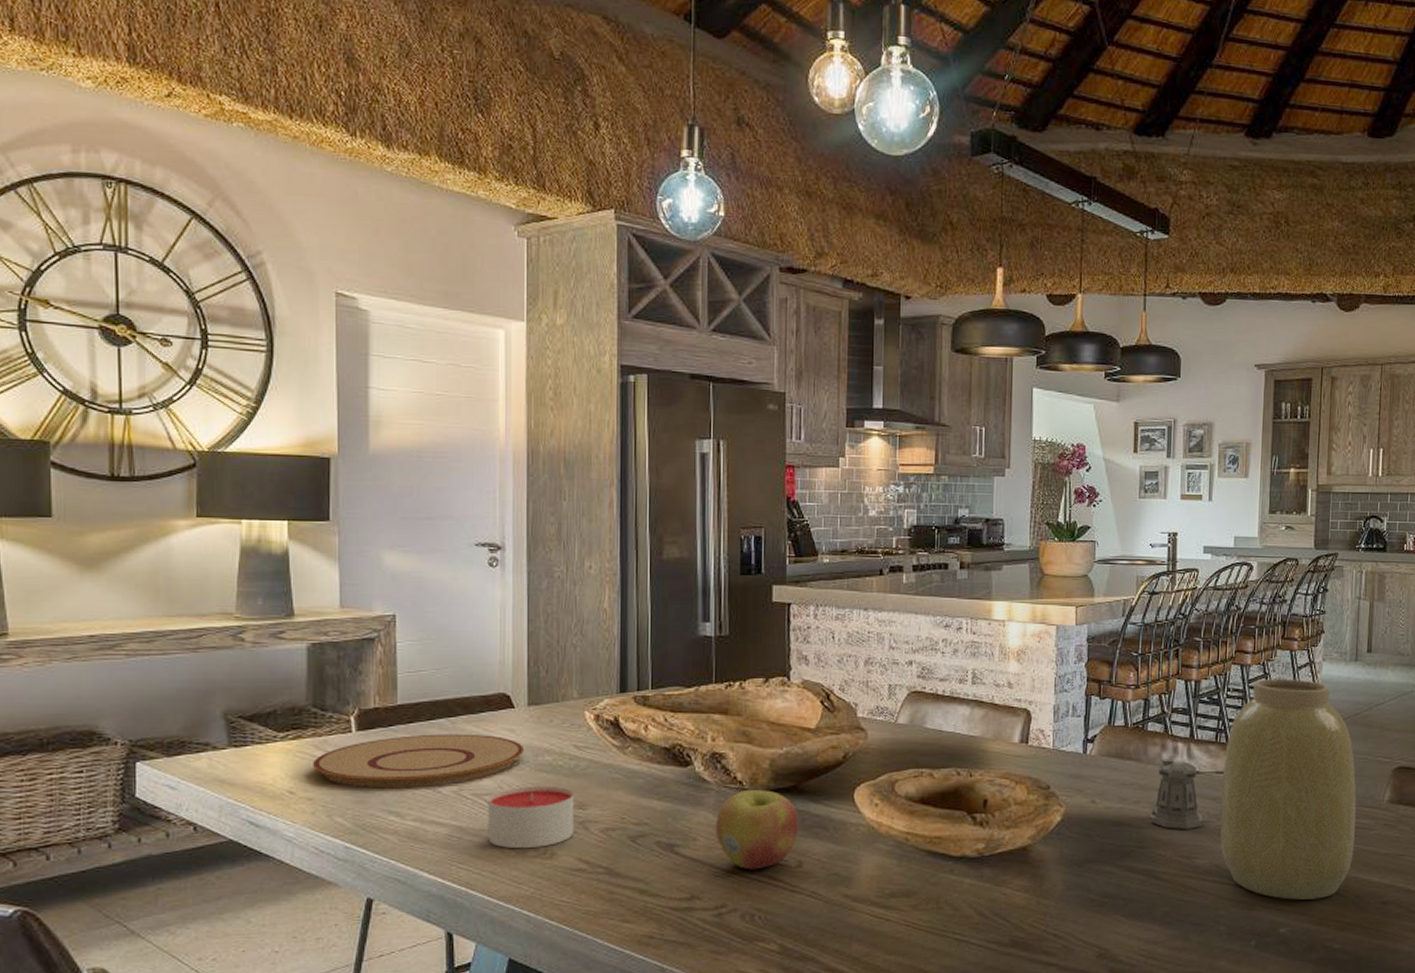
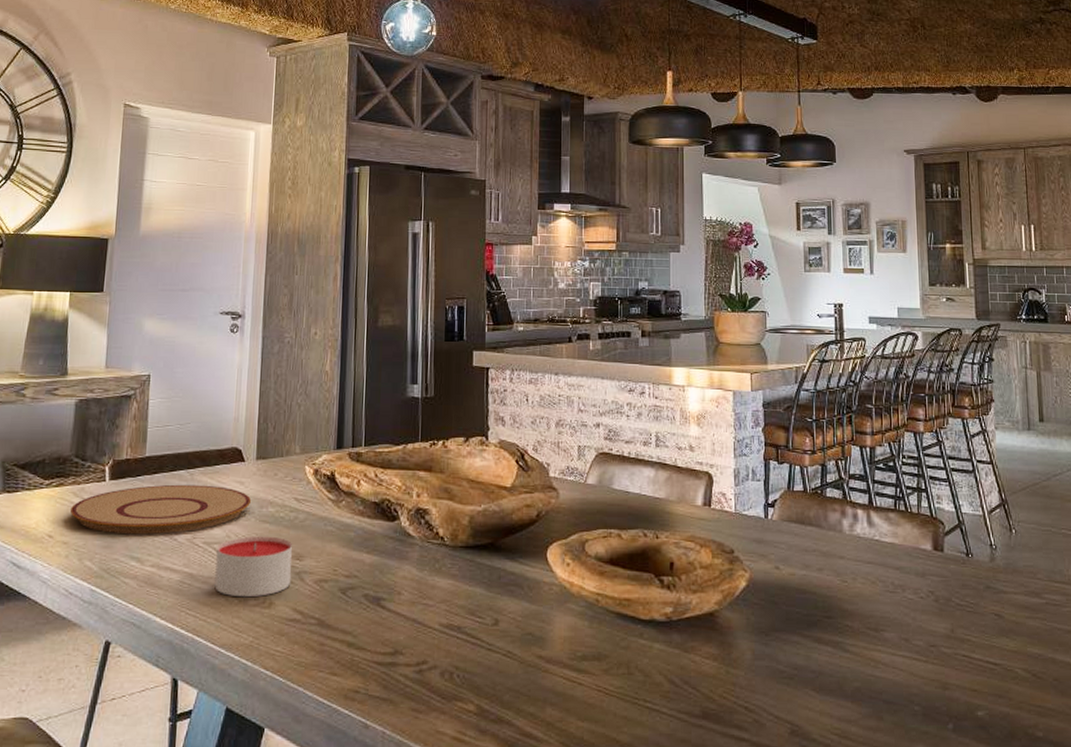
apple: present [715,790,799,870] -> none [418,546,496,627]
pepper shaker: present [1150,757,1224,829] -> none [835,524,906,599]
vase: present [1220,678,1356,900] -> none [904,446,1047,681]

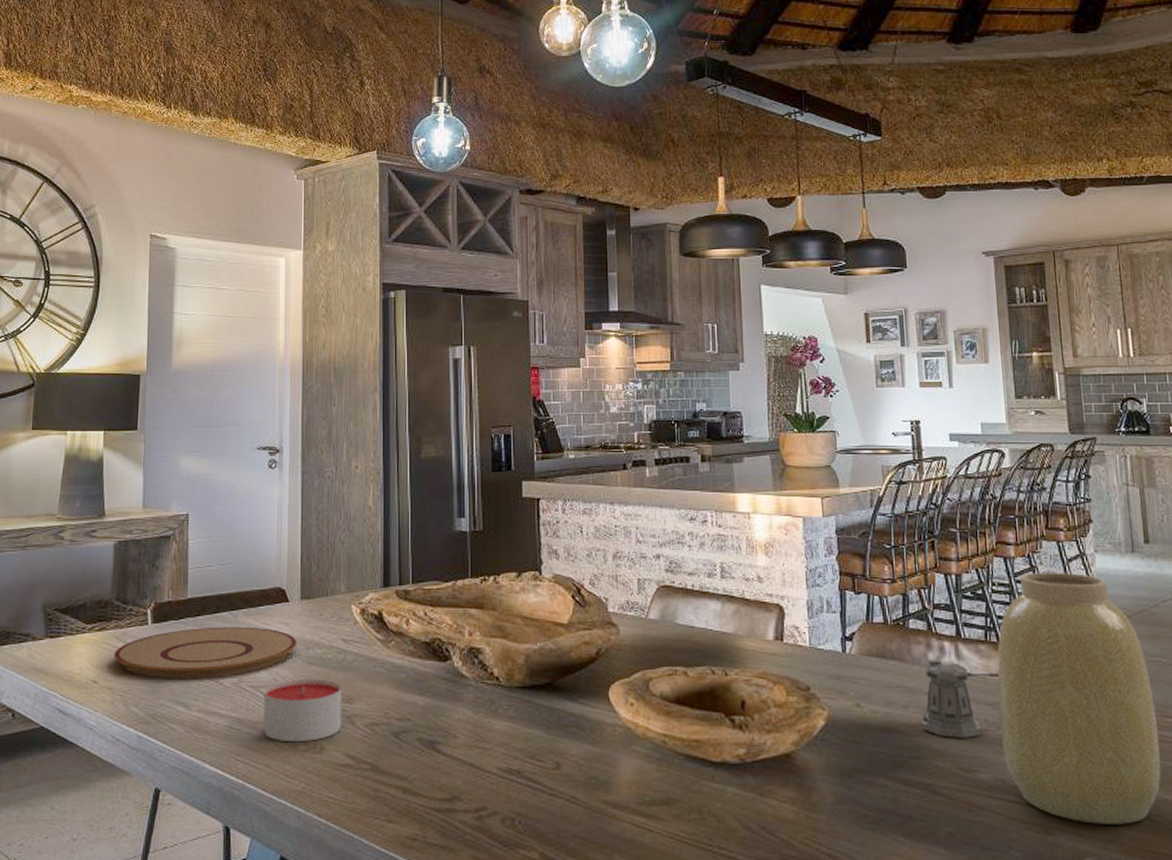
pepper shaker: none [835,524,906,599] -> present [921,657,999,738]
vase: none [904,446,1047,681] -> present [997,572,1161,824]

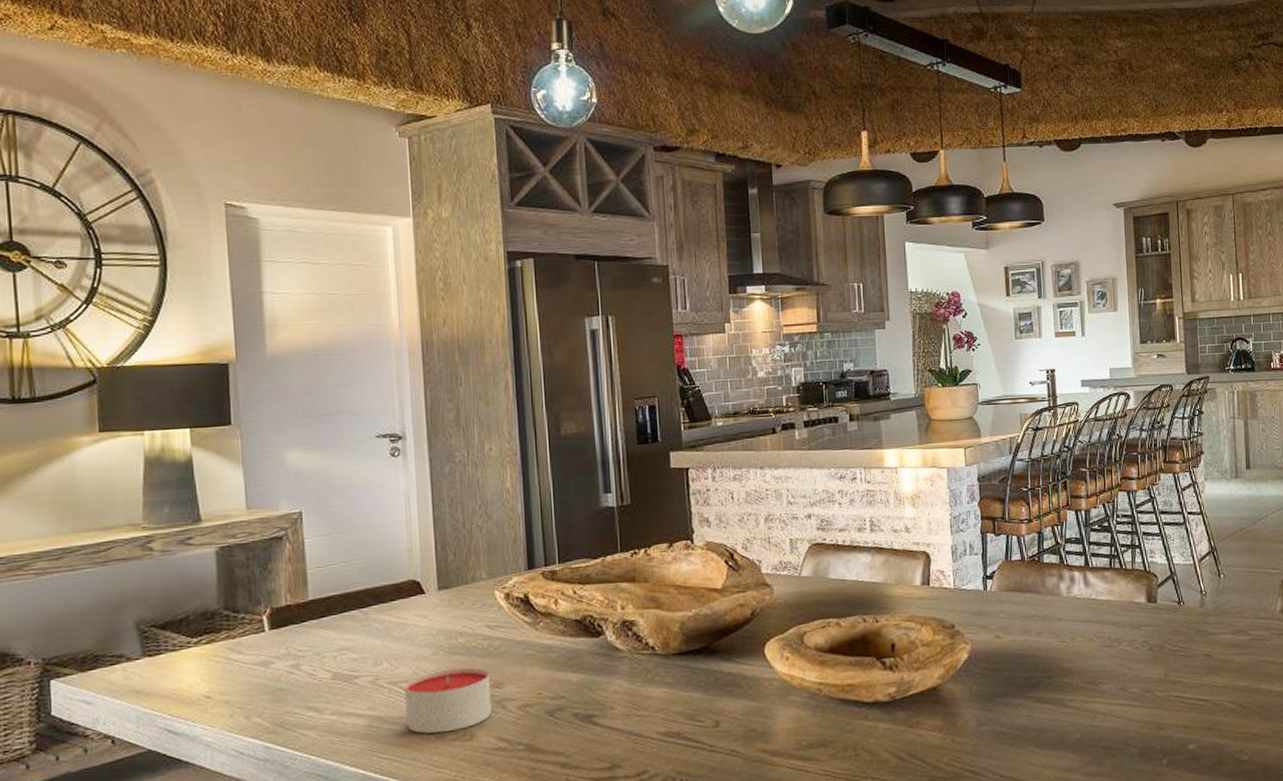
plate: present [114,626,297,678] -> none [228,622,437,686]
pepper shaker: present [921,657,999,738] -> none [1054,587,1121,657]
vase: present [997,572,1161,824] -> none [1119,500,1253,716]

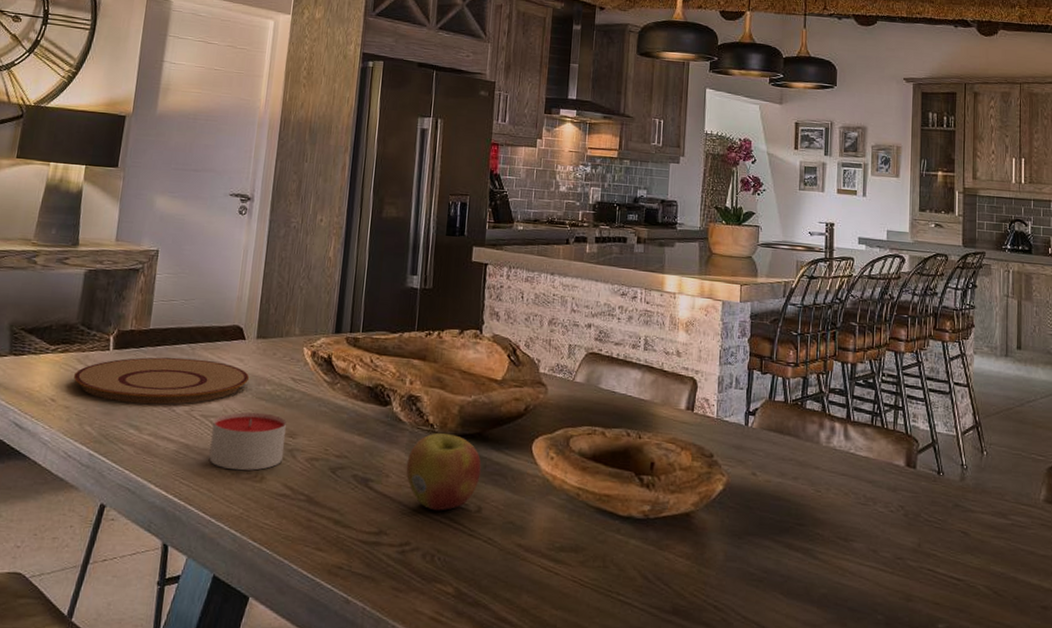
plate: none [228,622,437,686] -> present [74,357,249,405]
apple: none [631,653,713,734] -> present [406,433,481,511]

